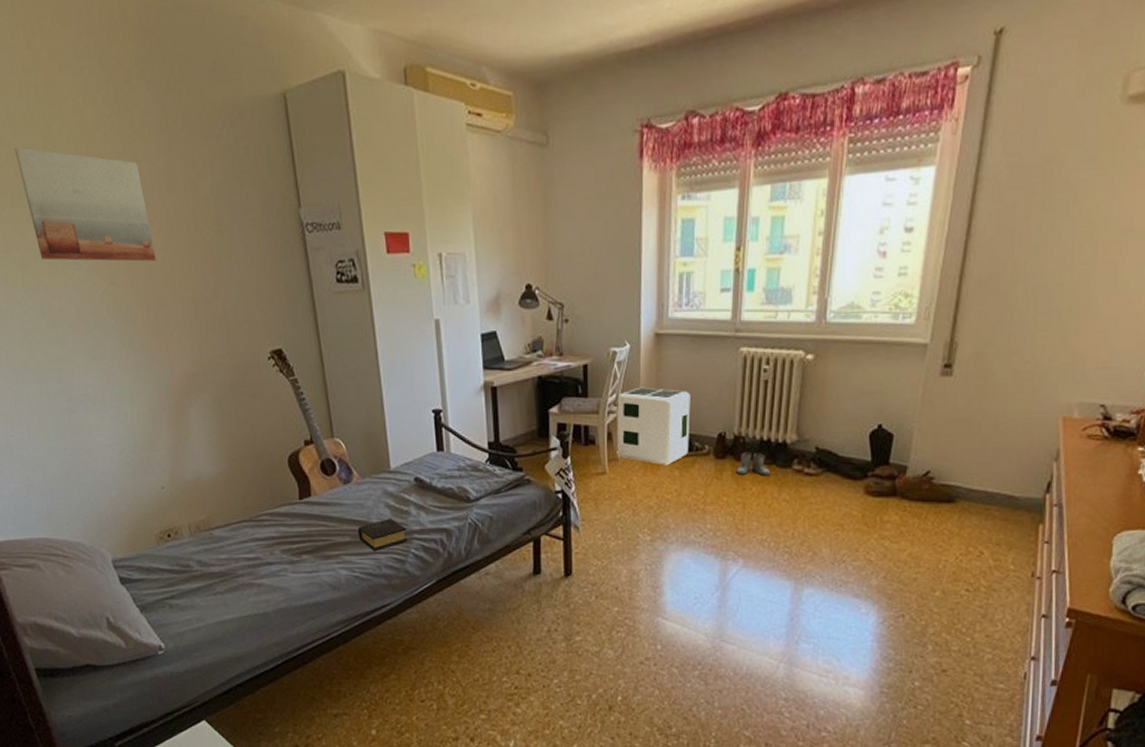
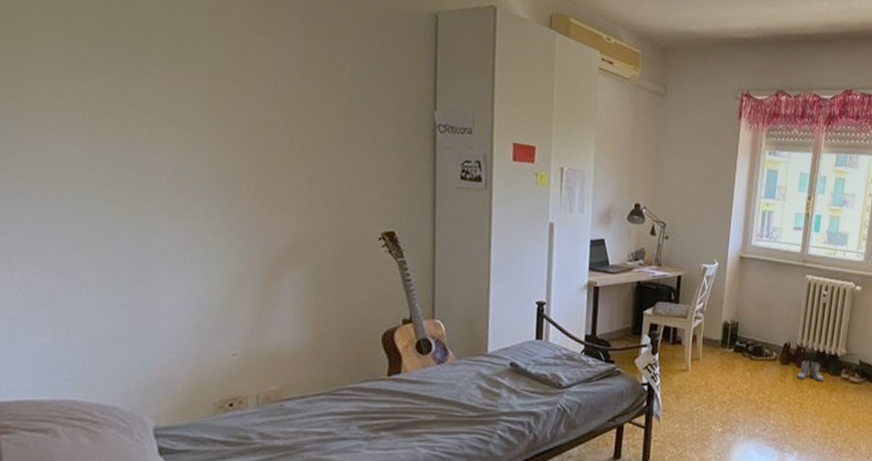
wall art: present [14,147,157,262] -> none [137,8,276,135]
book: present [357,519,407,551] -> none [444,400,495,430]
air purifier: present [616,387,691,466] -> none [699,299,764,367]

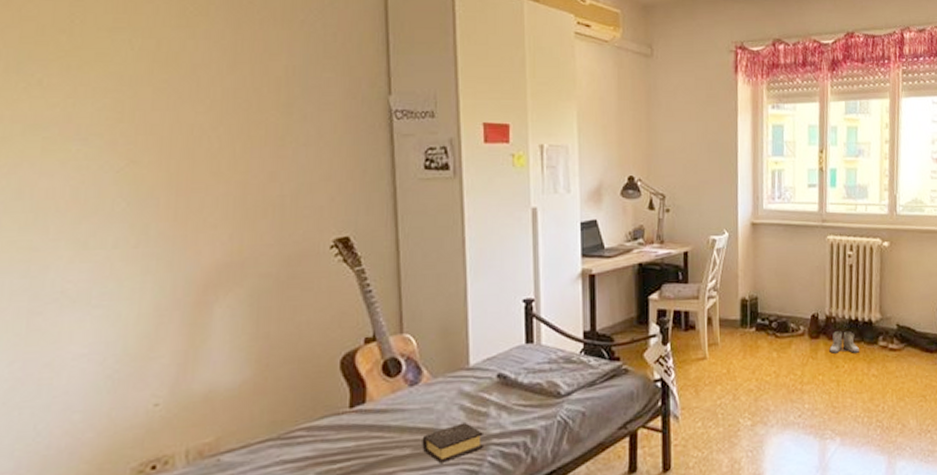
book: none [444,400,495,430] -> present [422,423,483,463]

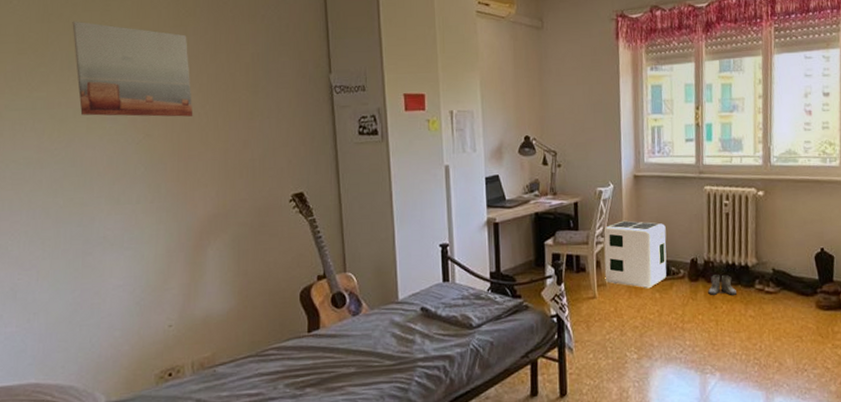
wall art: none [25,11,201,140] -> present [72,21,193,117]
book: present [422,423,483,463] -> none [363,348,411,381]
air purifier: none [716,272,786,348] -> present [603,220,667,289]

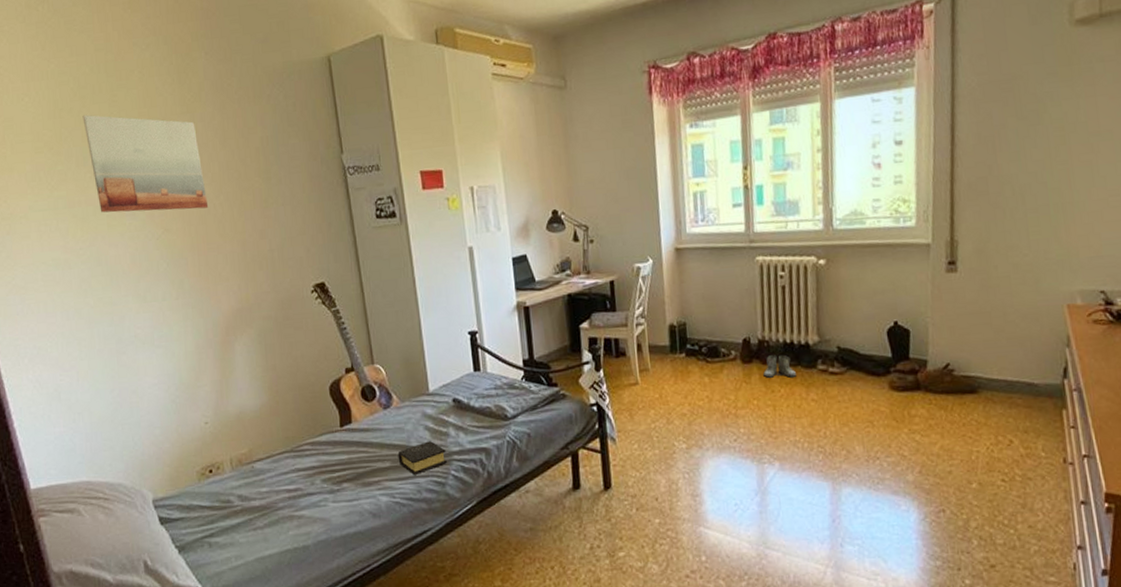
book: none [363,348,411,381] -> present [398,441,447,475]
air purifier: present [603,220,667,289] -> none [644,298,716,373]

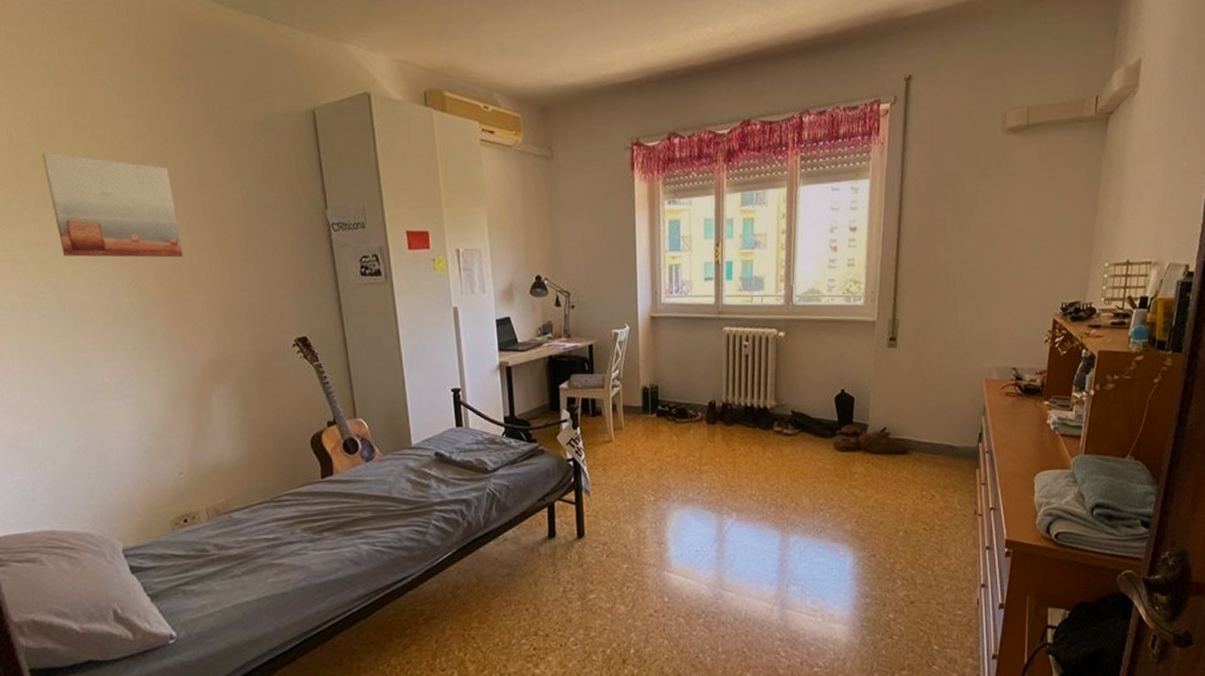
book: present [398,441,447,475] -> none [379,492,428,524]
boots: present [763,355,796,378] -> none [726,417,755,438]

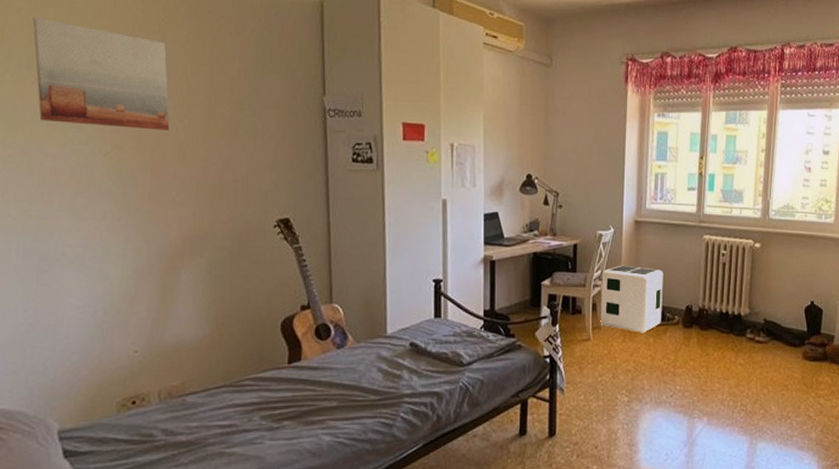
air purifier: none [619,363,684,432] -> present [600,265,663,333]

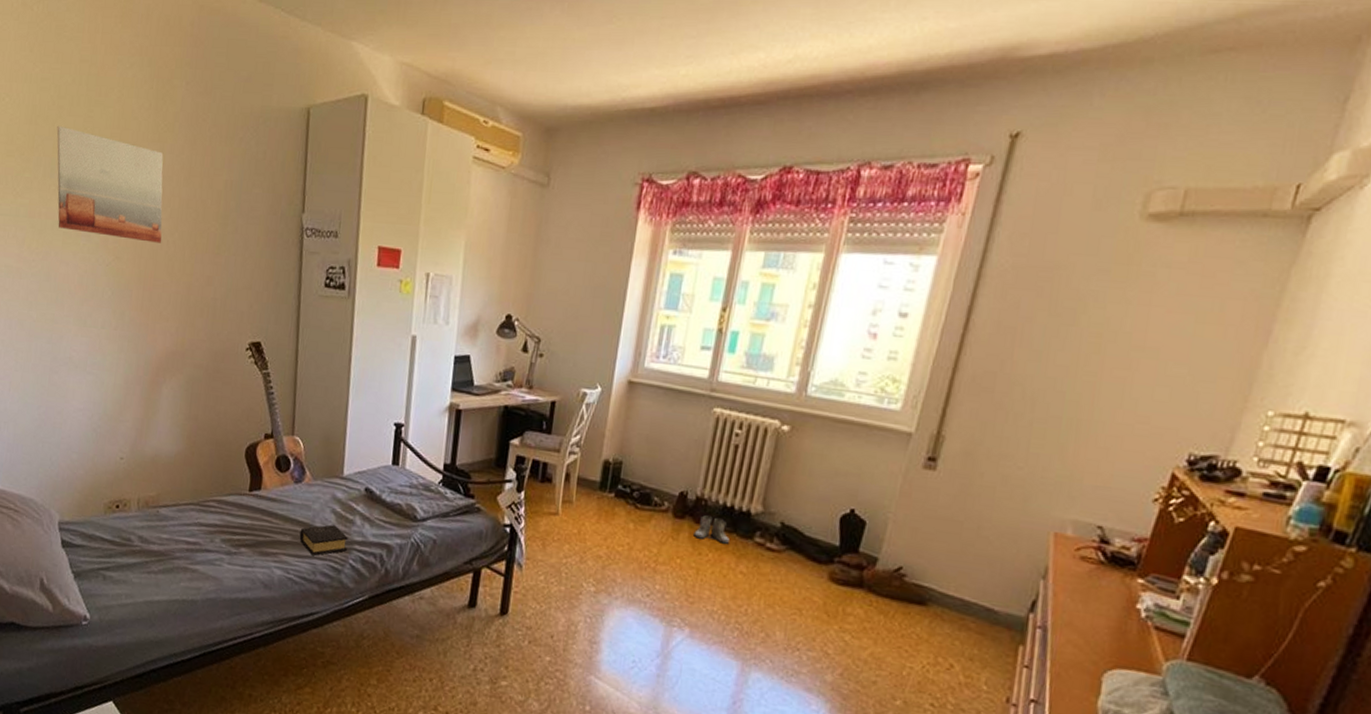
book: none [346,383,397,415] -> present [299,524,348,556]
air purifier: present [600,265,663,333] -> none [572,432,656,517]
boots: none [701,322,728,343] -> present [694,515,729,544]

